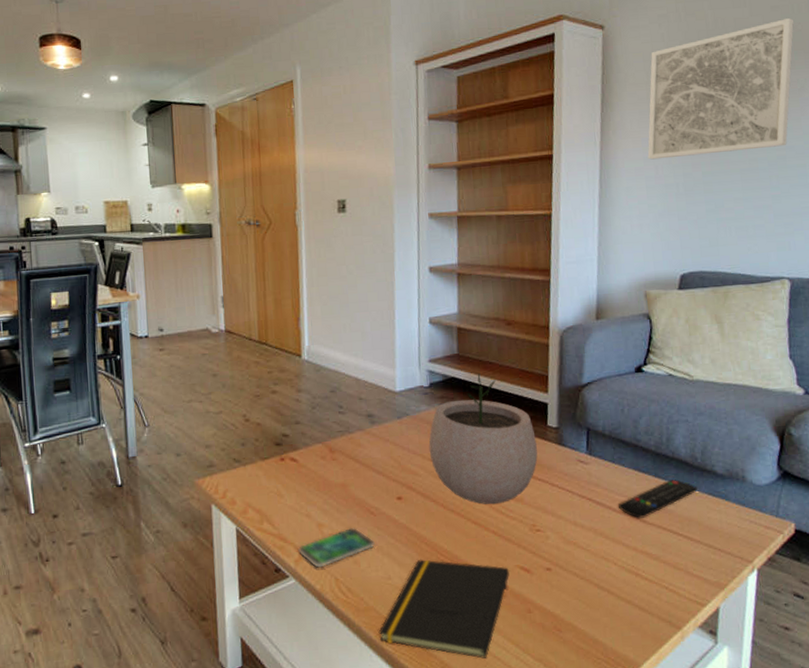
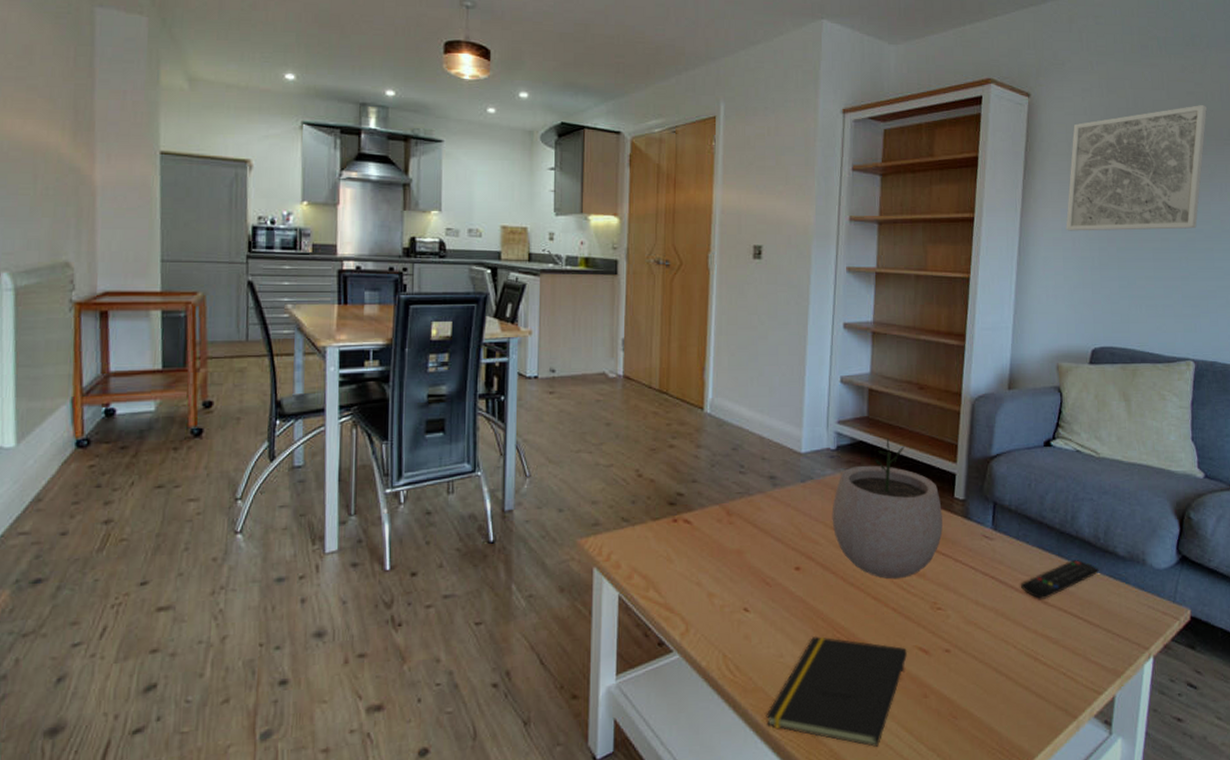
smartphone: present [298,527,375,568] -> none [685,598,768,642]

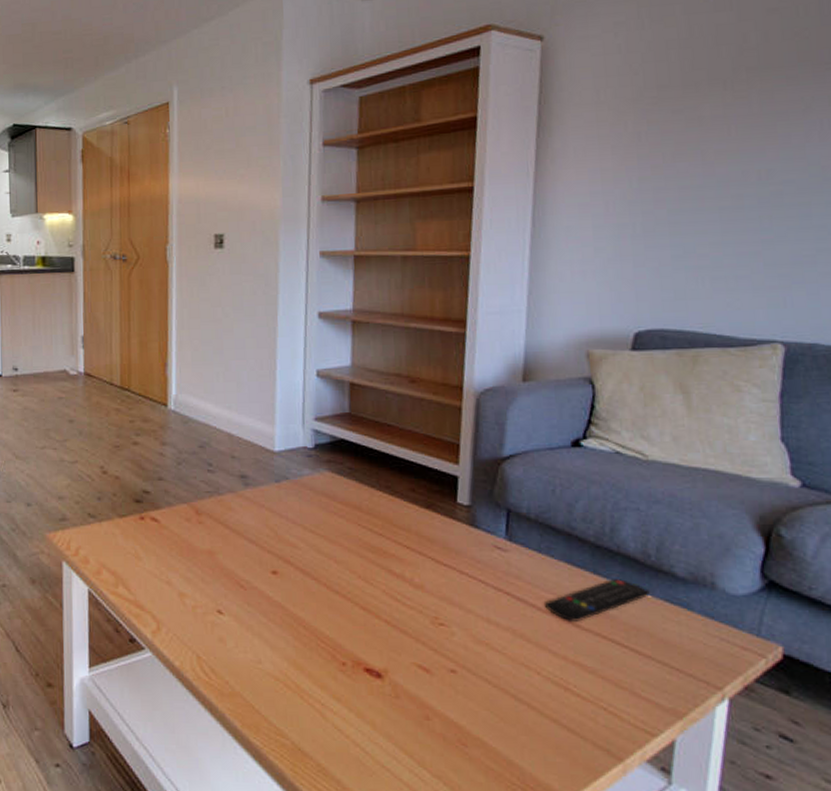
notepad: present [766,635,908,747] -> none [245,643,405,767]
plant pot: present [832,439,943,580] -> none [311,437,444,590]
wall art: present [1066,104,1207,231] -> none [595,22,798,194]

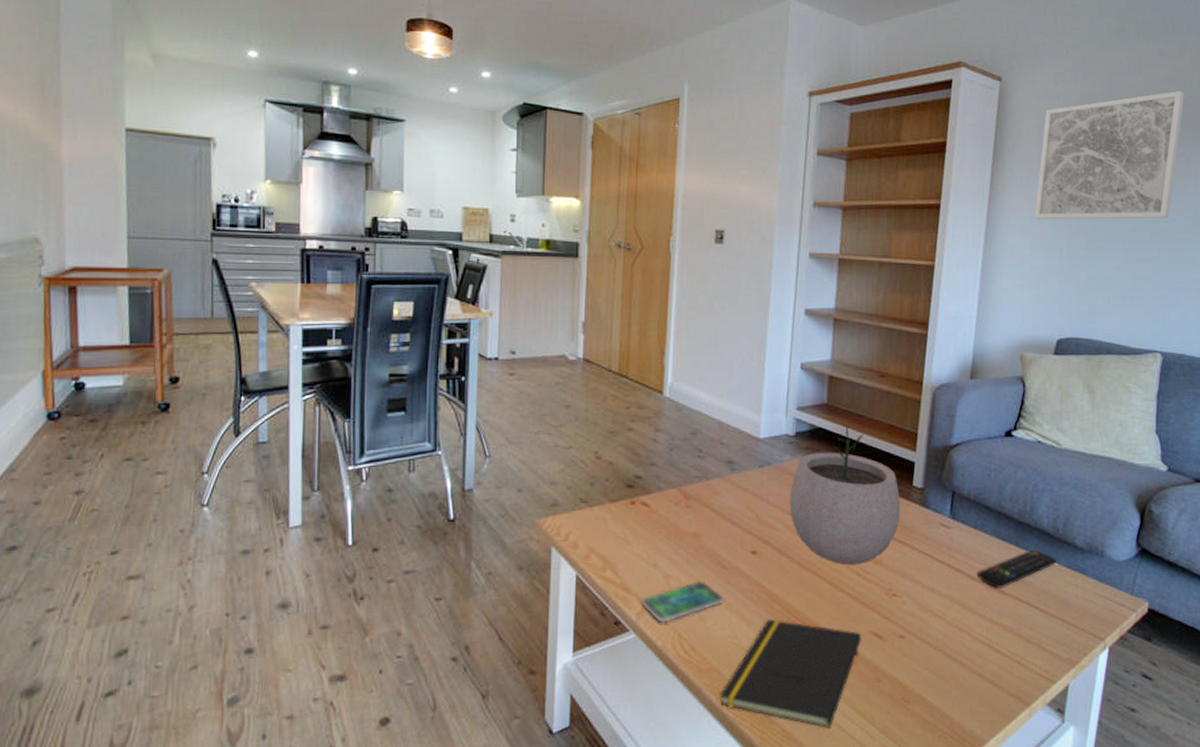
smartphone: none [156,600,244,642] -> present [642,580,724,623]
notepad: none [245,643,405,767] -> present [719,618,862,728]
plant pot: none [311,437,444,590] -> present [789,426,900,565]
wall art: none [595,22,798,194] -> present [1034,90,1185,220]

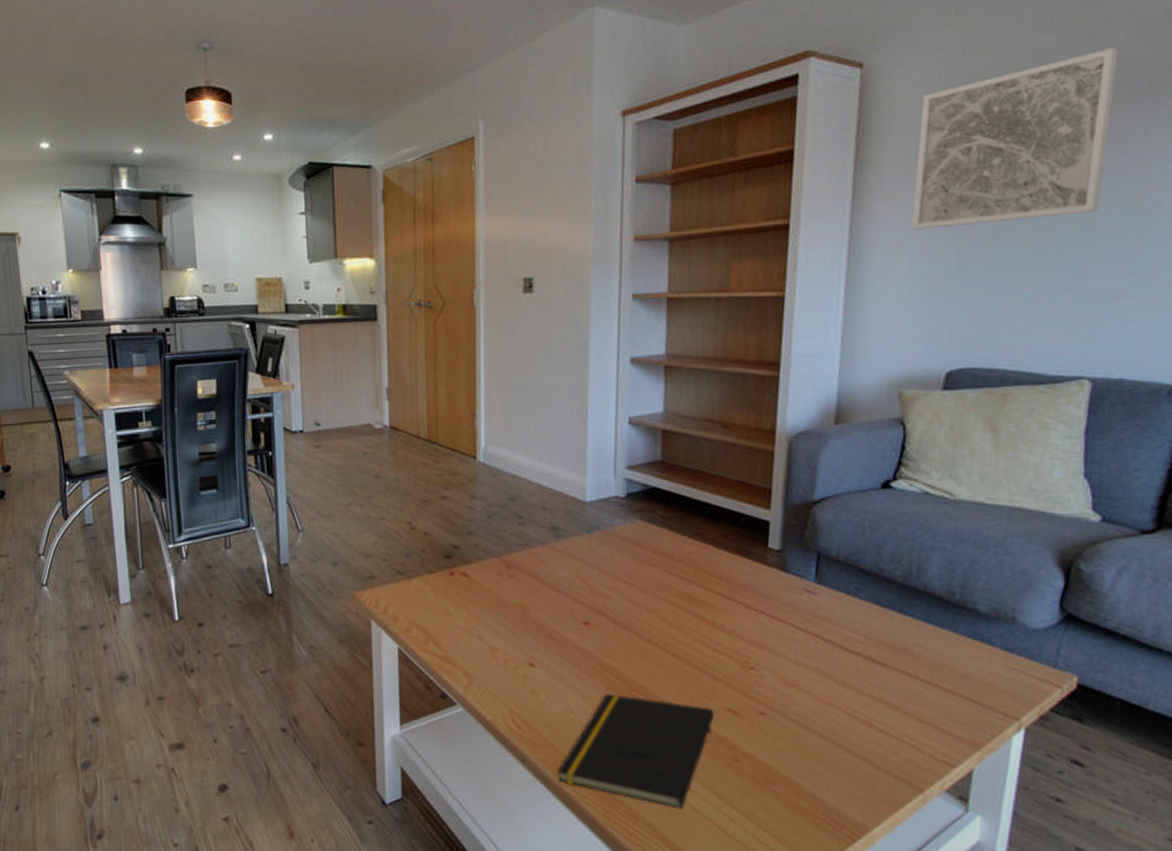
smartphone: present [642,580,724,623] -> none [468,653,556,696]
plant pot: present [789,426,900,565] -> none [623,484,755,636]
remote control: present [978,549,1057,588] -> none [852,616,953,661]

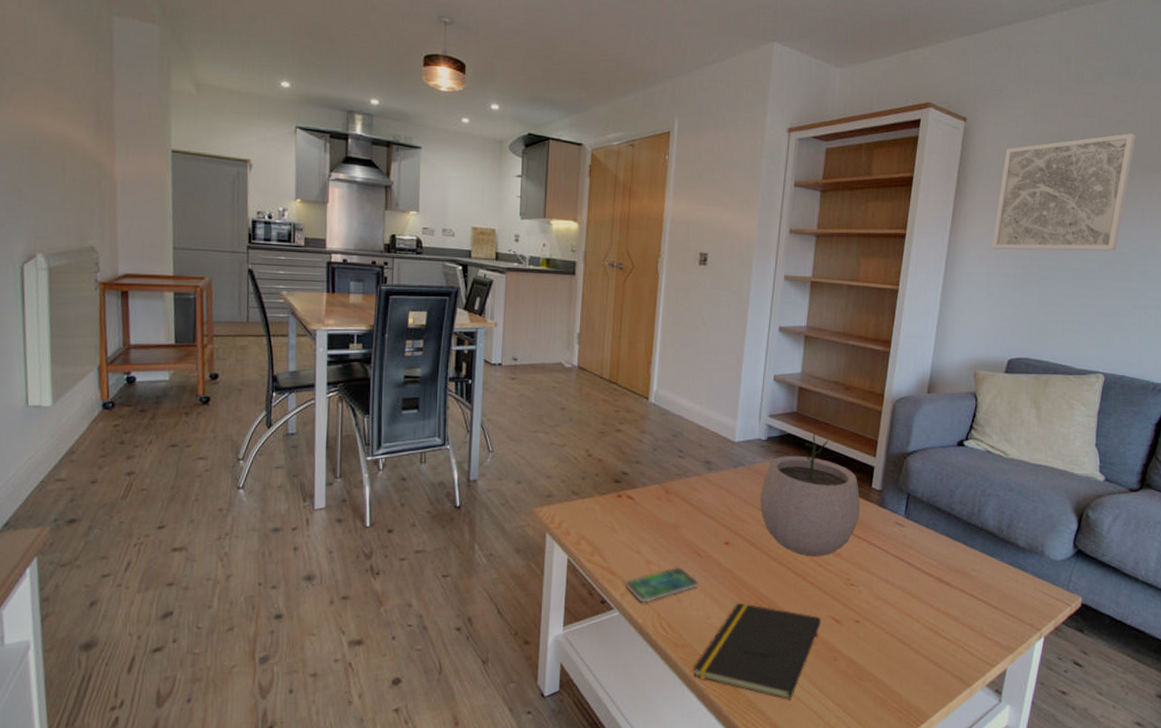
smartphone: none [468,653,556,696] -> present [625,566,699,603]
plant pot: none [623,484,755,636] -> present [759,433,860,557]

